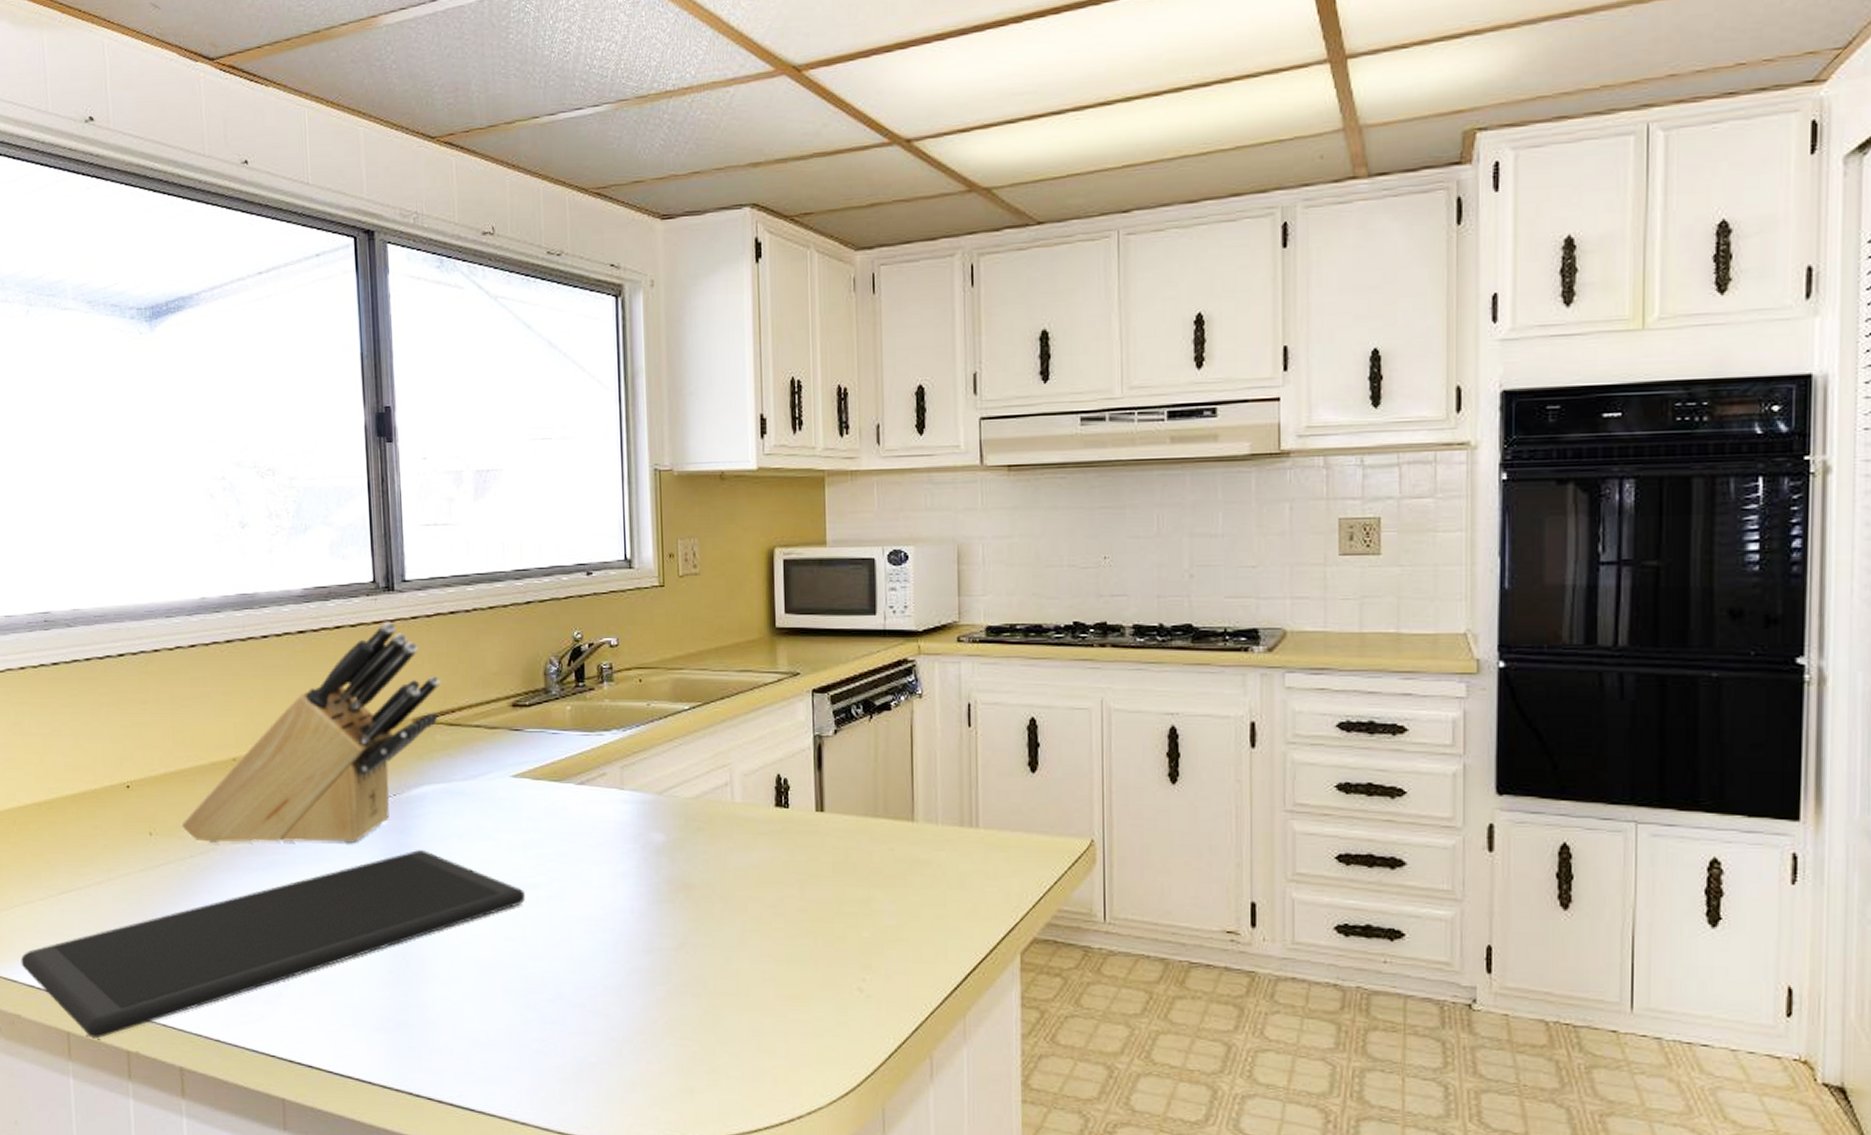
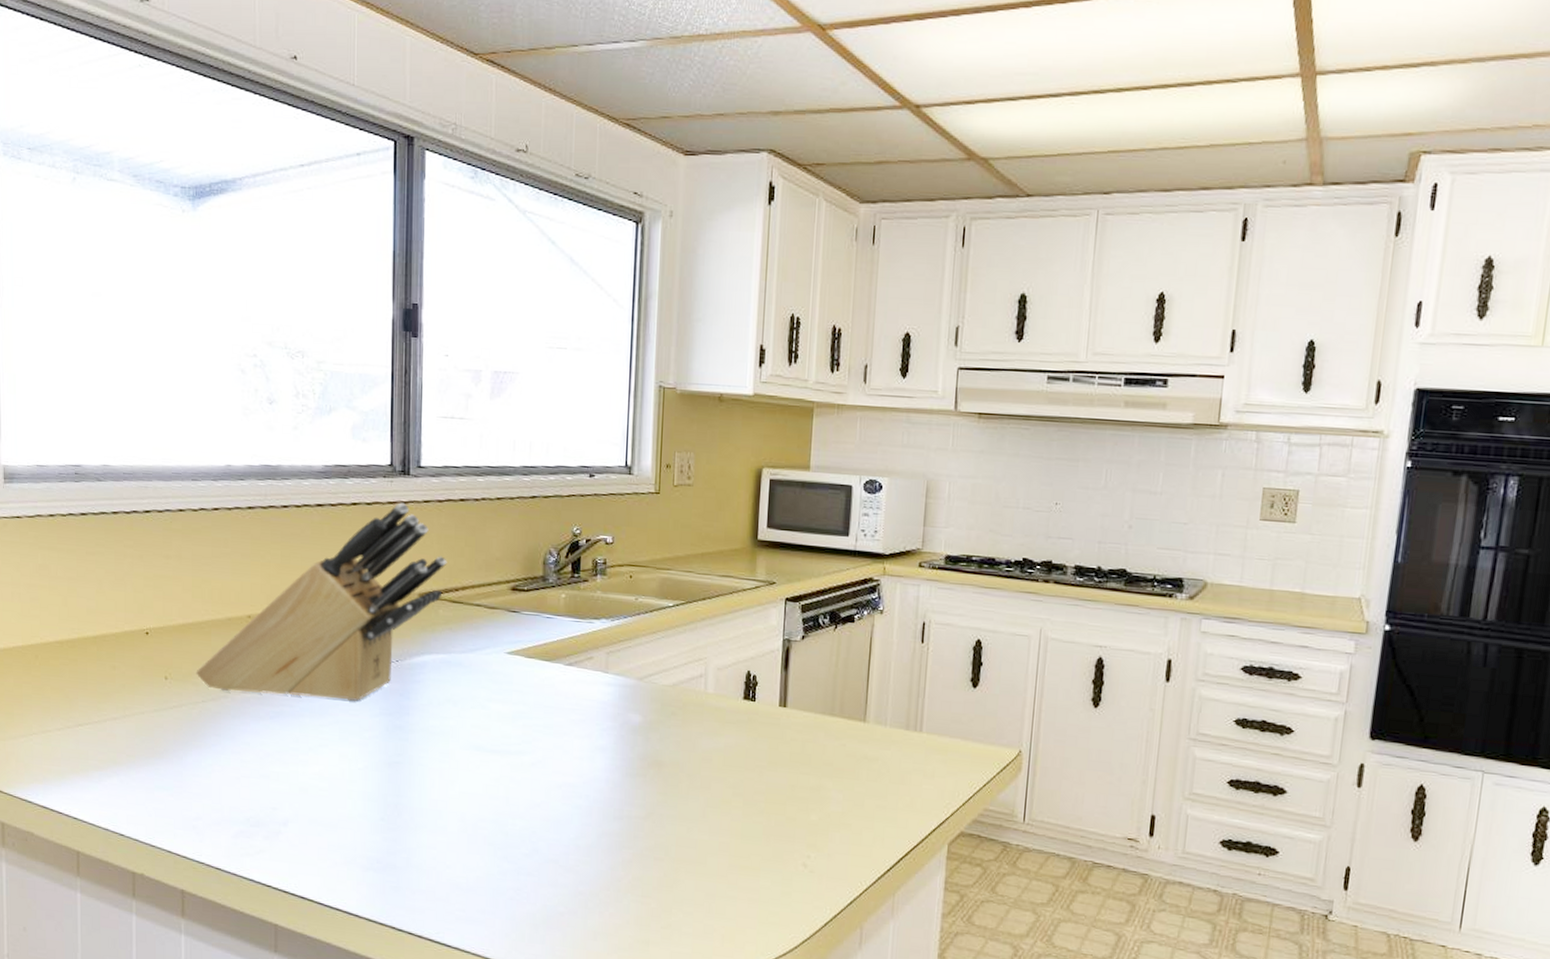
cutting board: present [20,850,525,1039] -> none [36,712,511,859]

